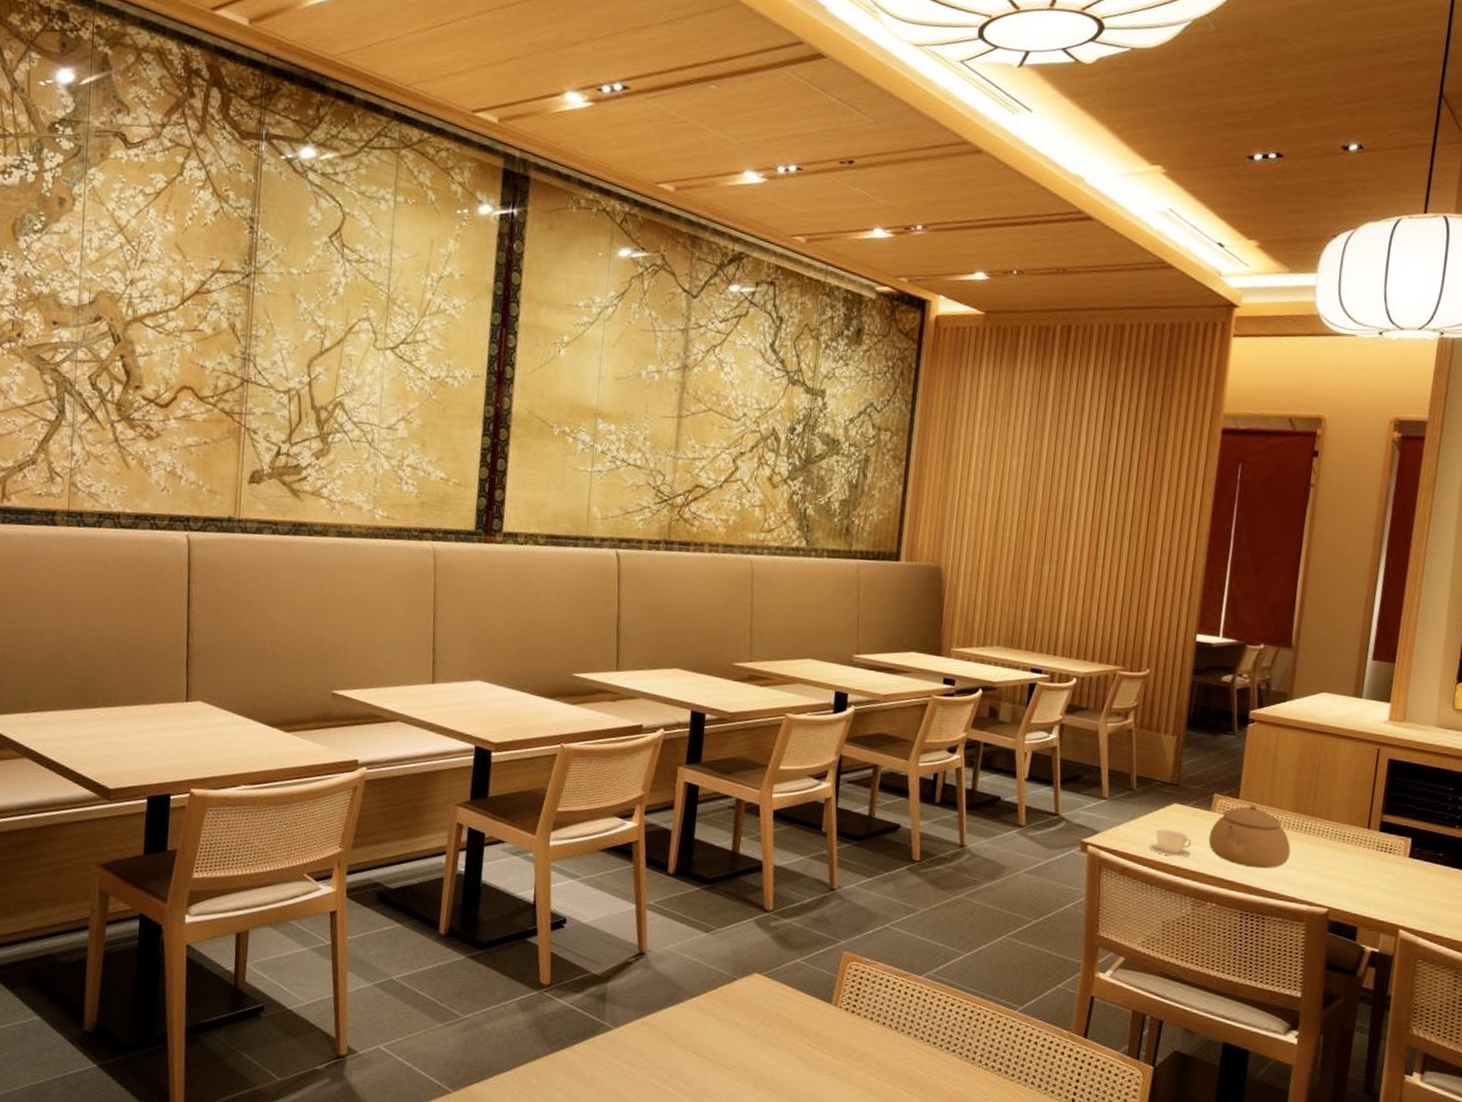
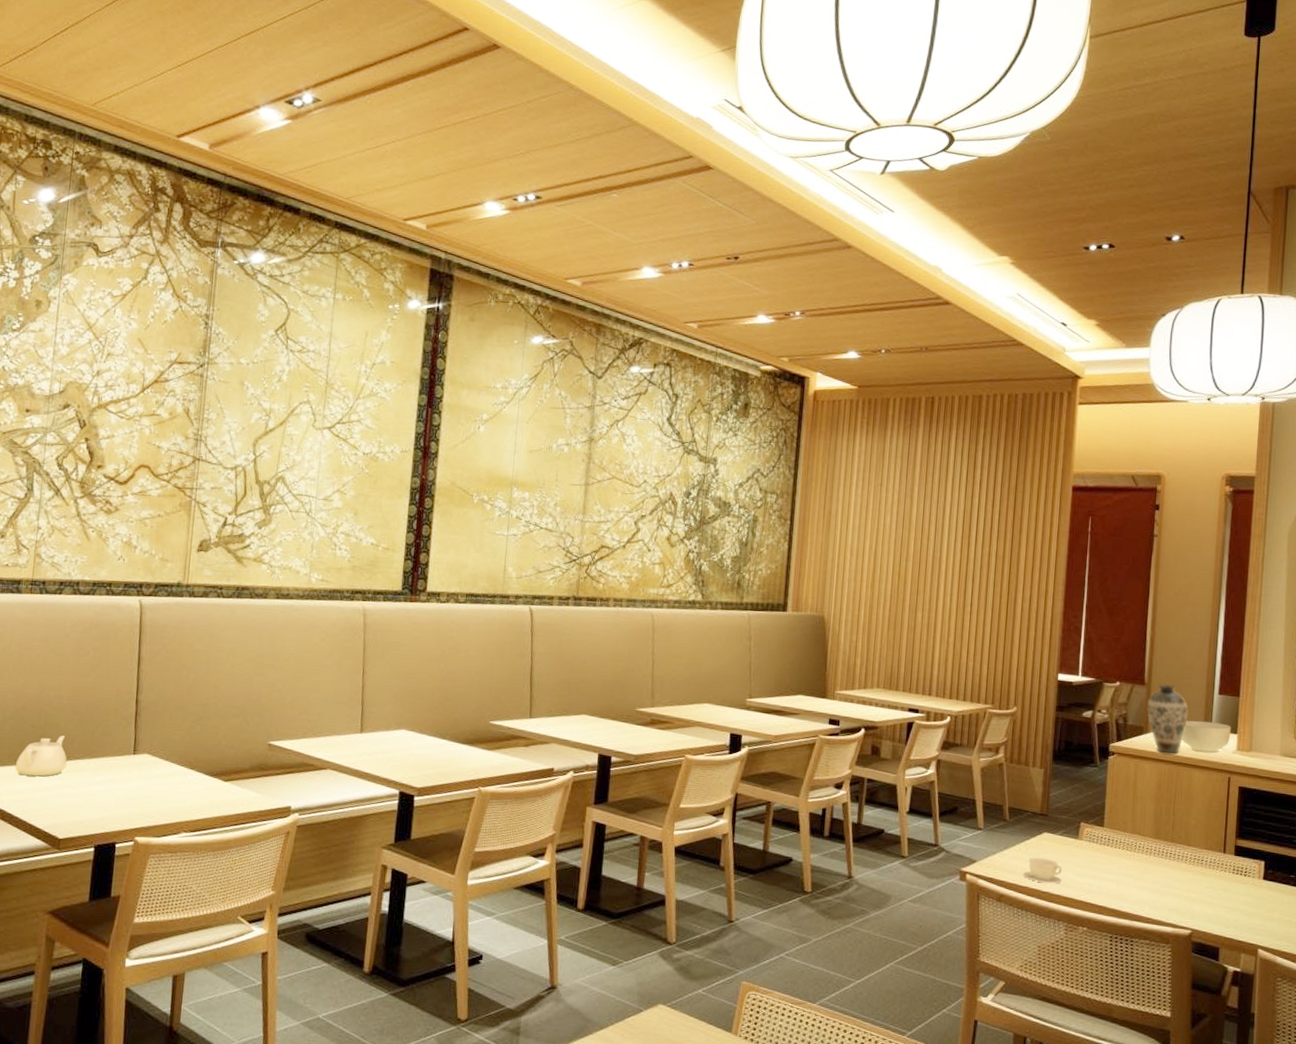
teapot: none [58,679,115,723] -> present [15,735,68,777]
teapot: present [1208,804,1291,869] -> none [1077,832,1154,893]
decorative vase: none [1292,648,1338,725] -> present [1147,684,1188,756]
bowl: none [1329,687,1385,723] -> present [1182,720,1232,753]

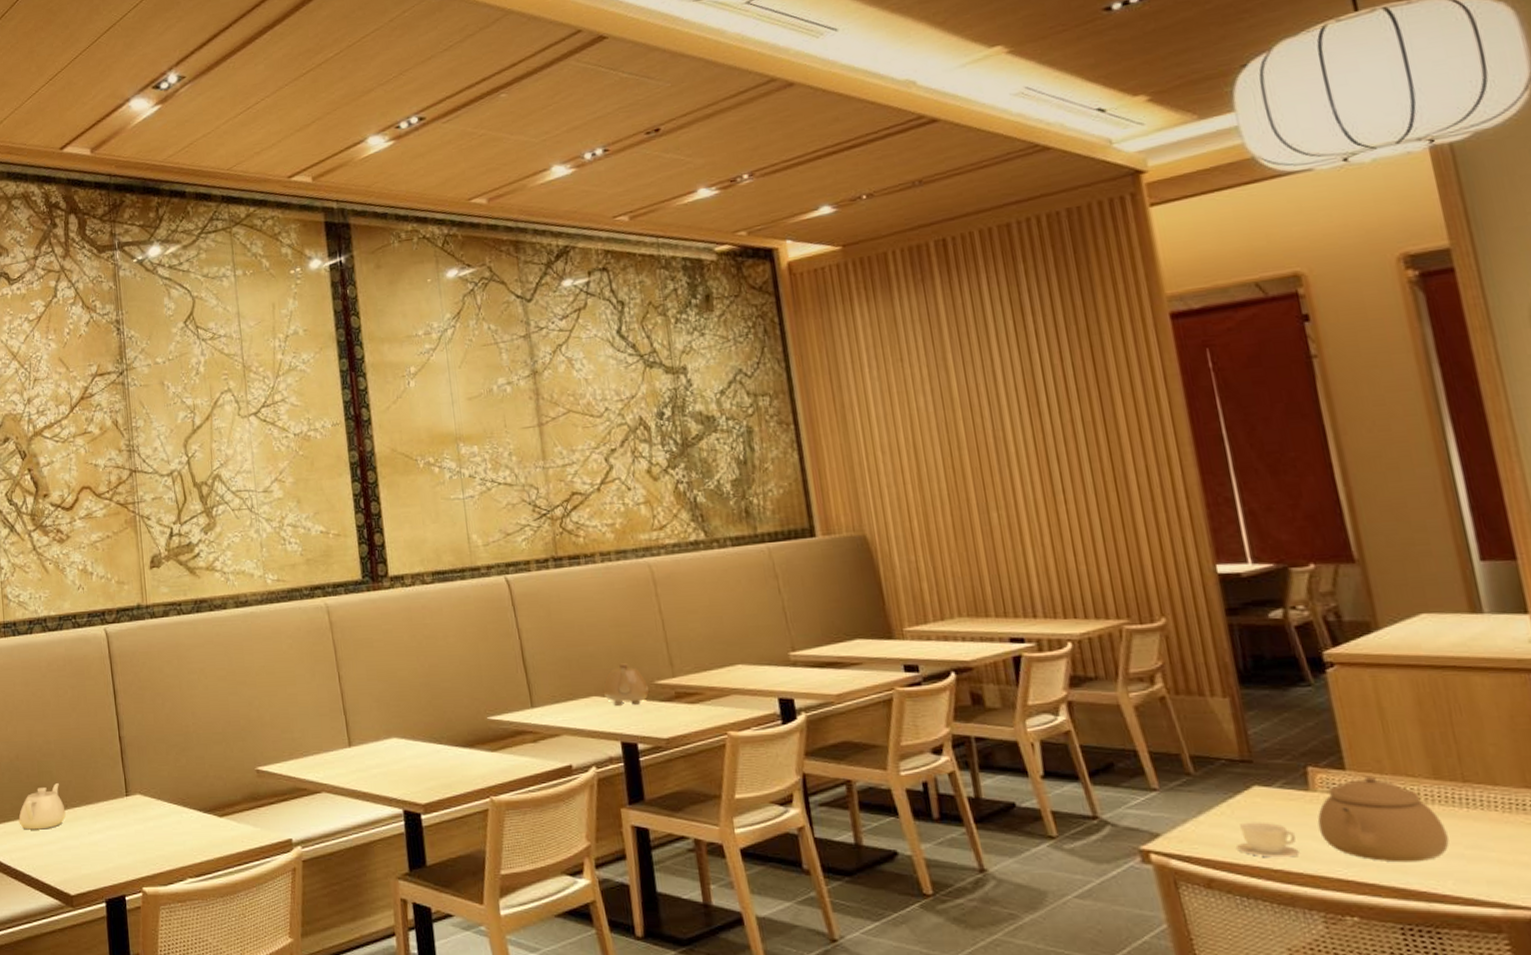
teapot: none [592,691,631,727] -> present [603,663,650,706]
teapot: none [1077,832,1154,893] -> present [1317,776,1449,863]
decorative vase: present [1147,684,1188,756] -> none [1366,556,1440,659]
bowl: present [1182,720,1232,753] -> none [1436,600,1519,648]

